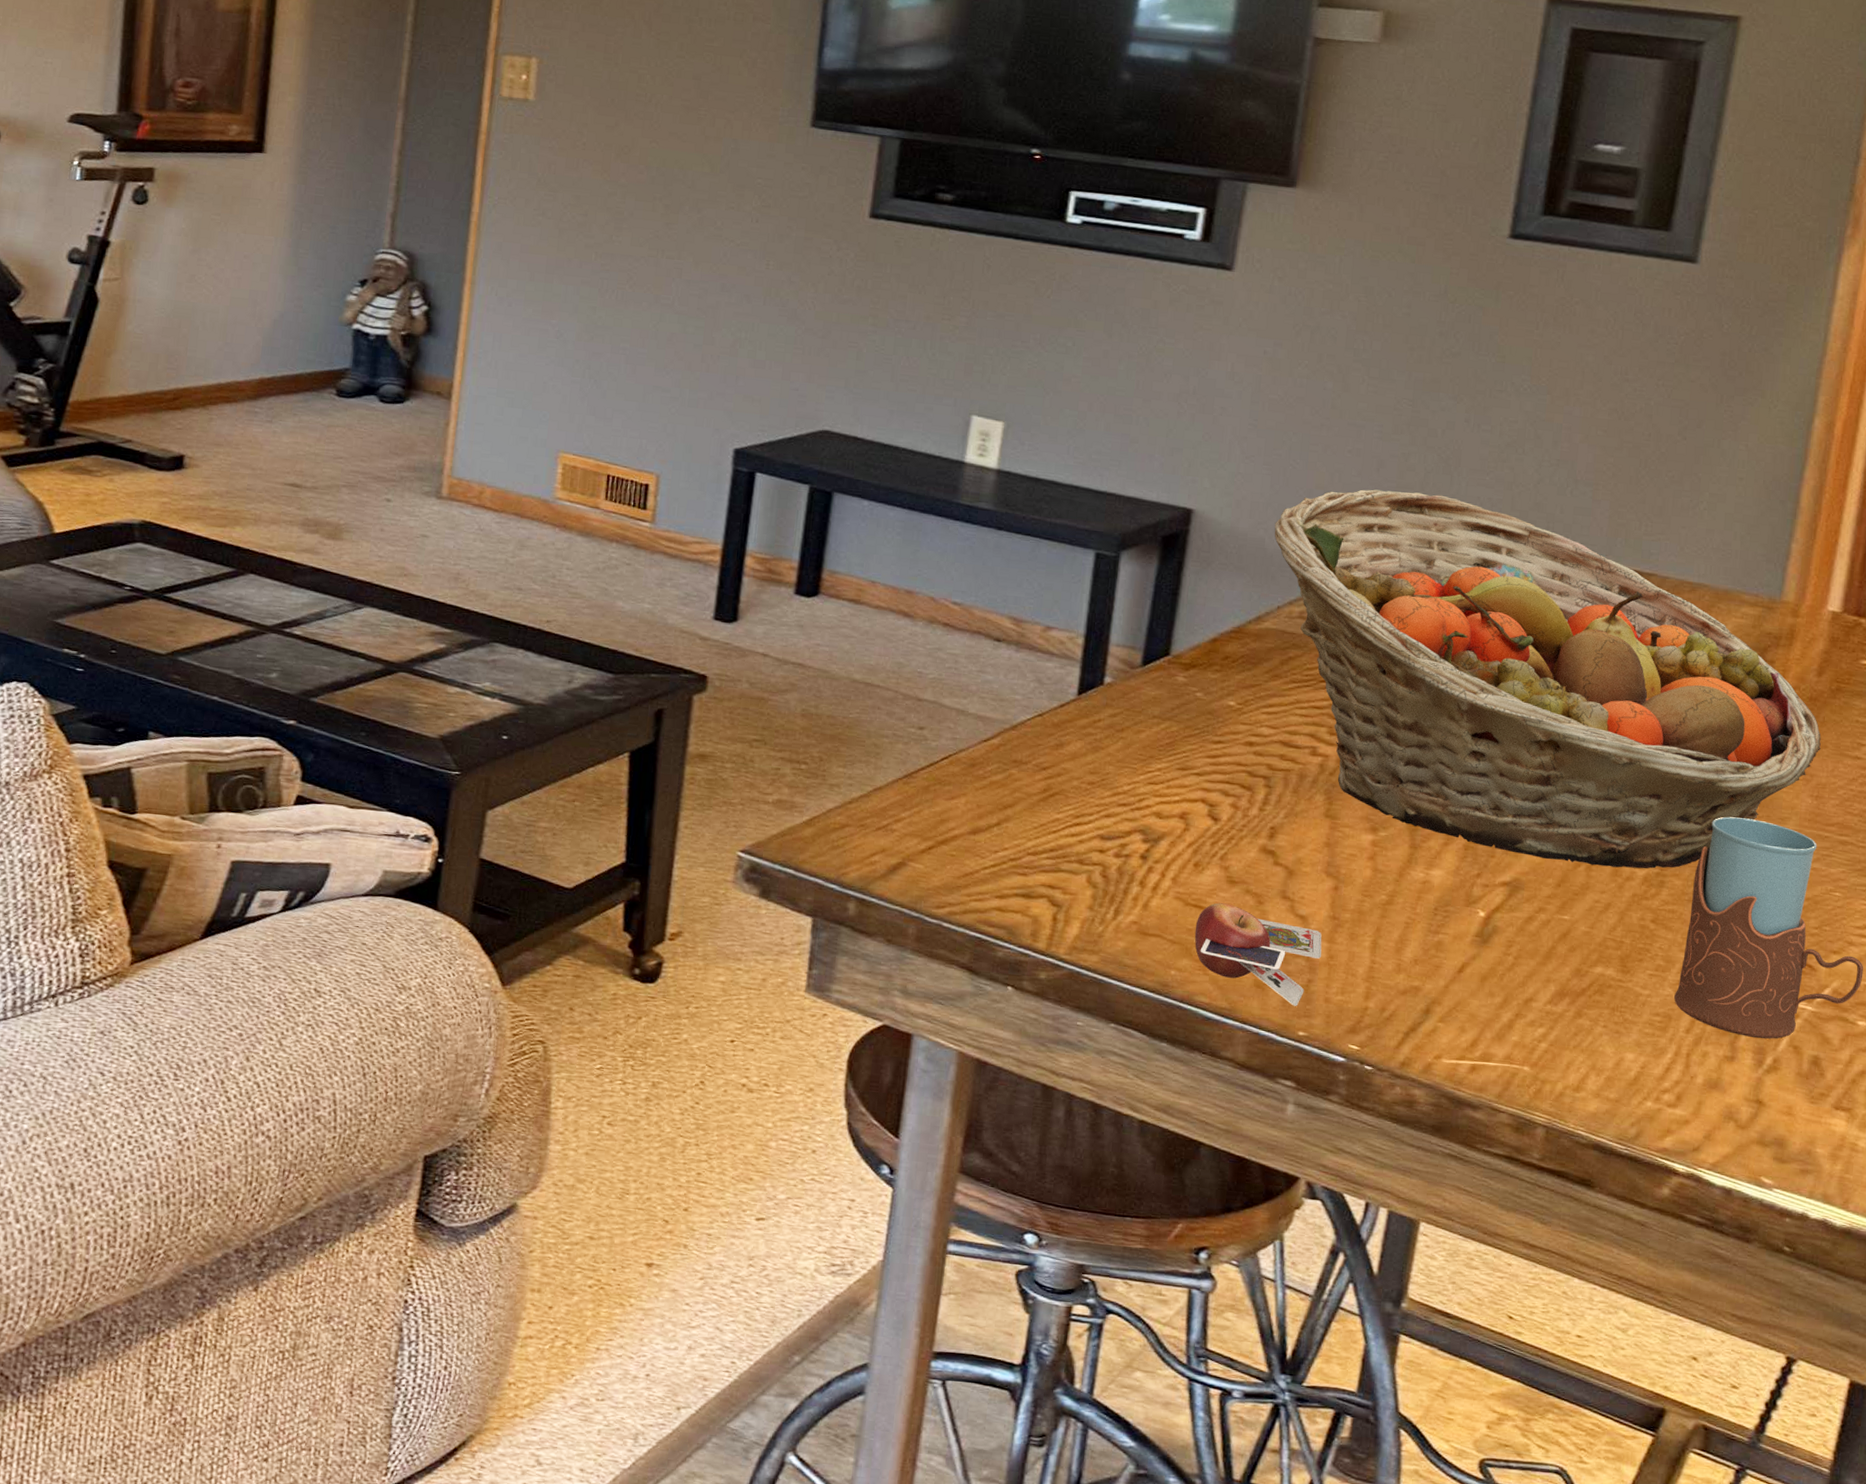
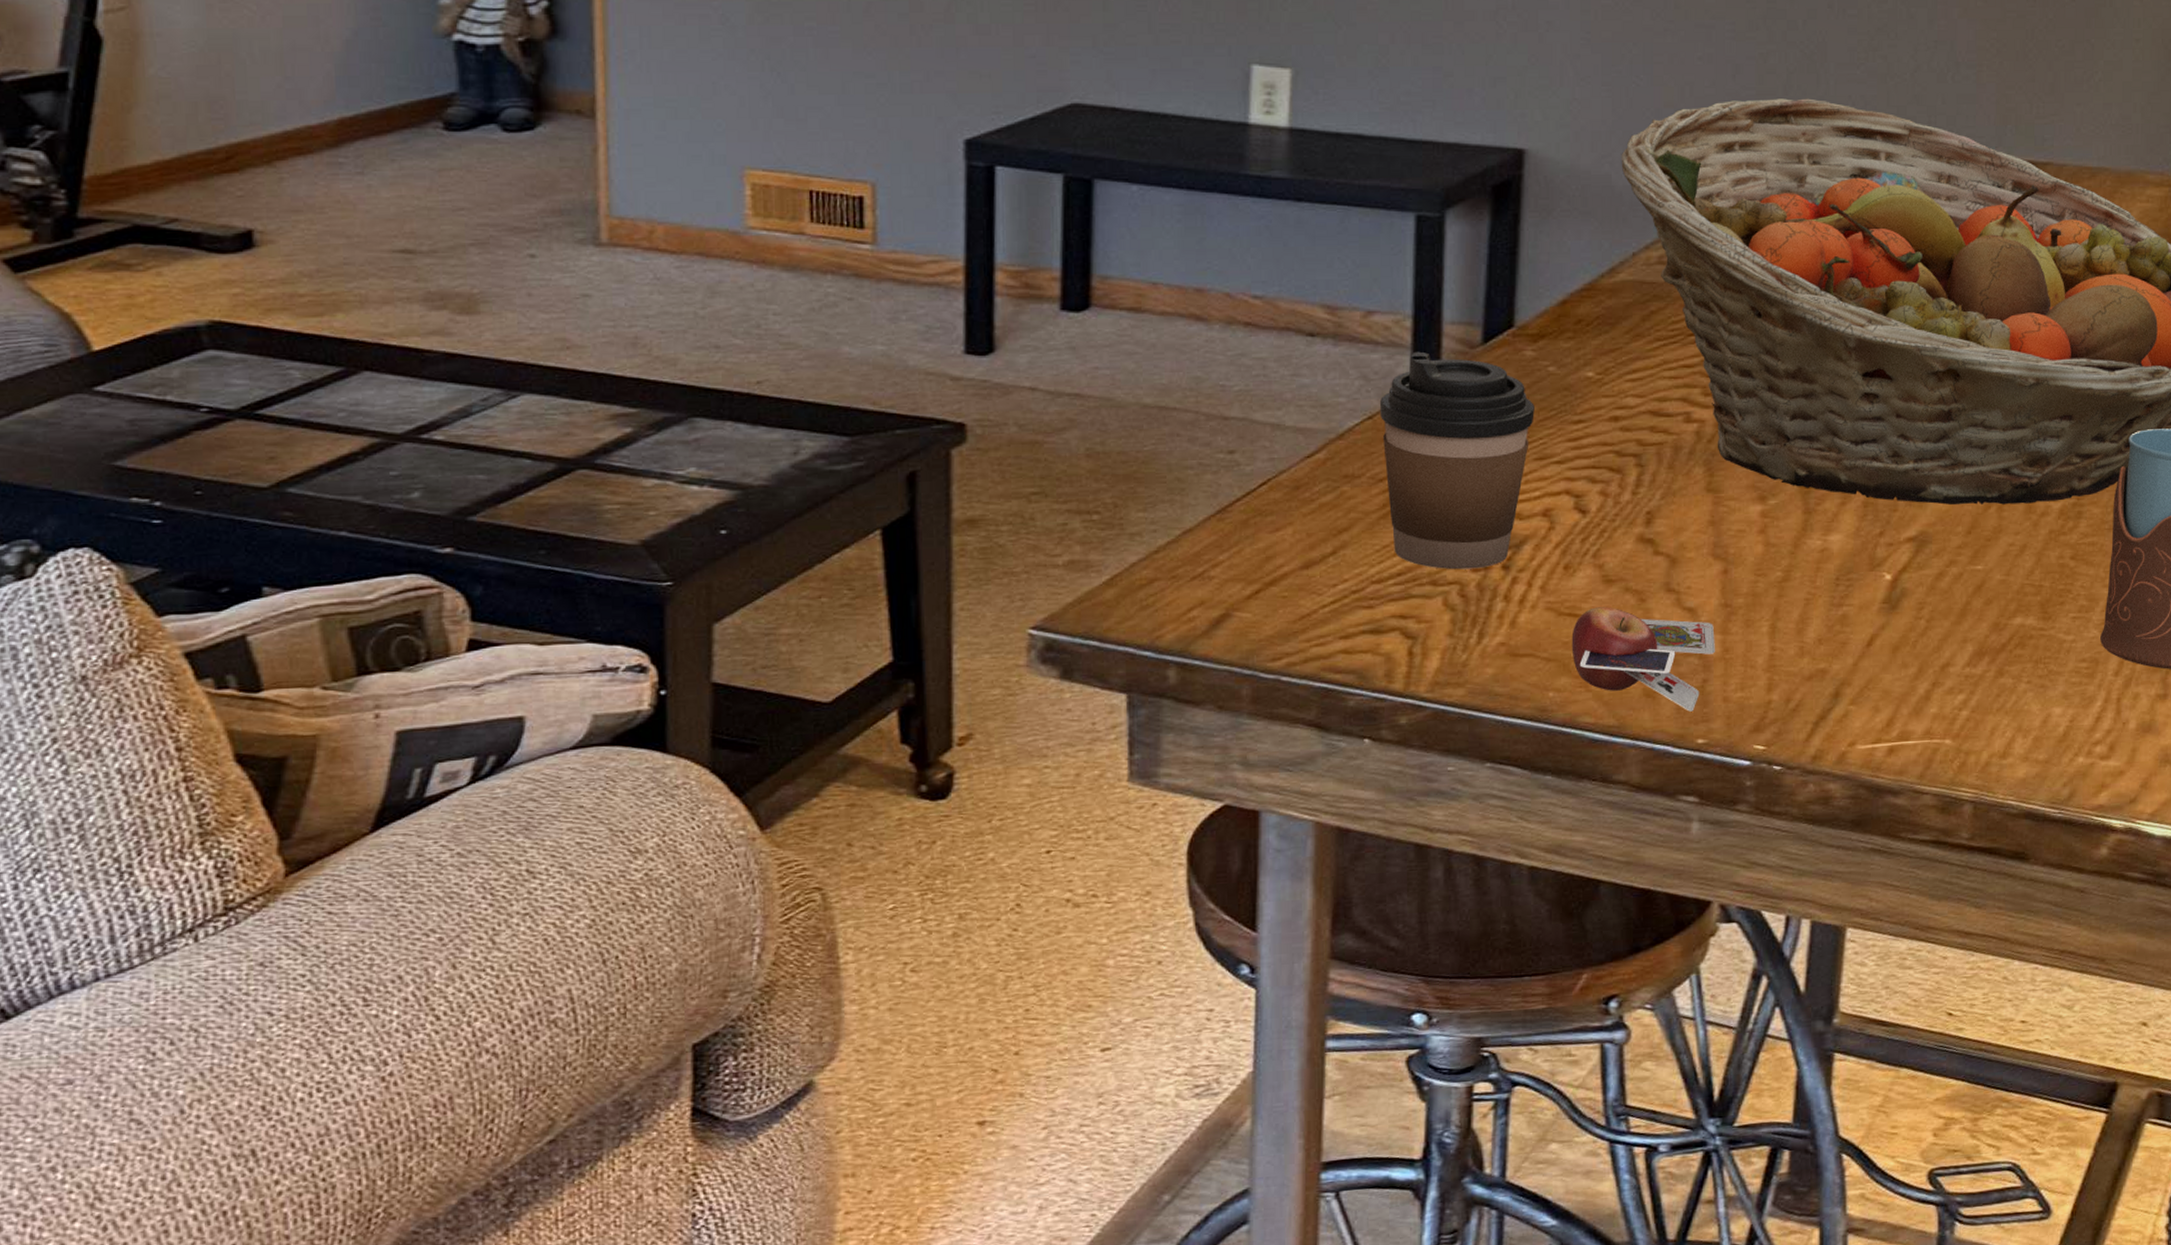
coffee cup: none [1049,665,1181,855] -> present [1379,351,1534,570]

